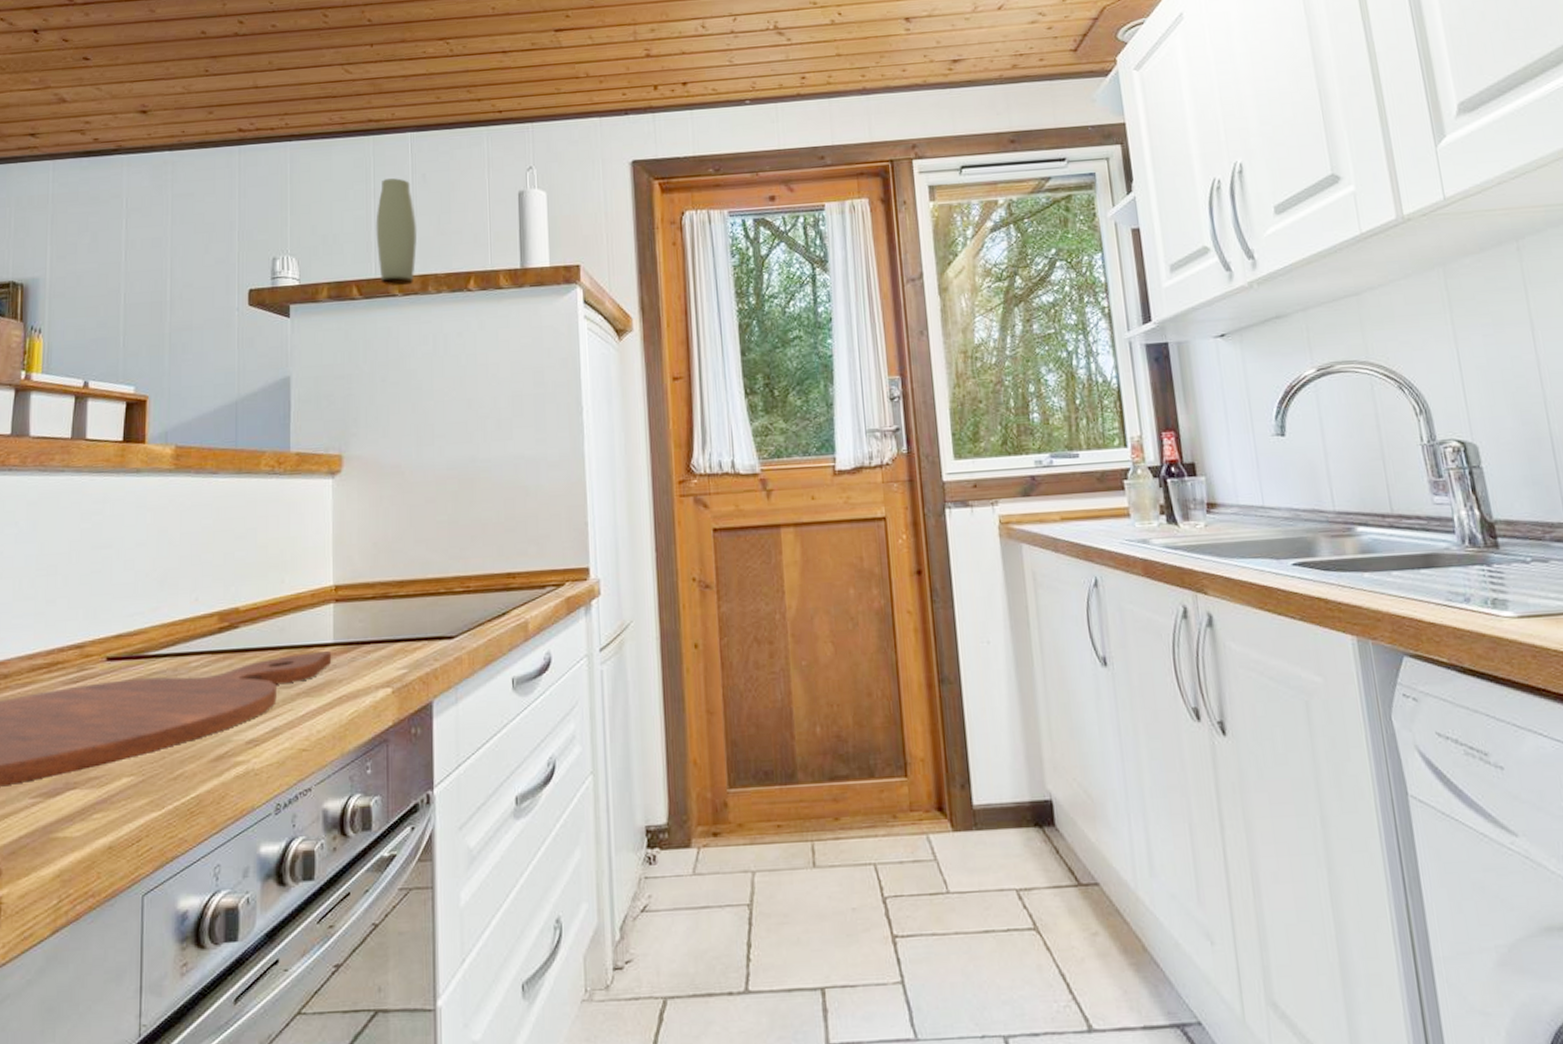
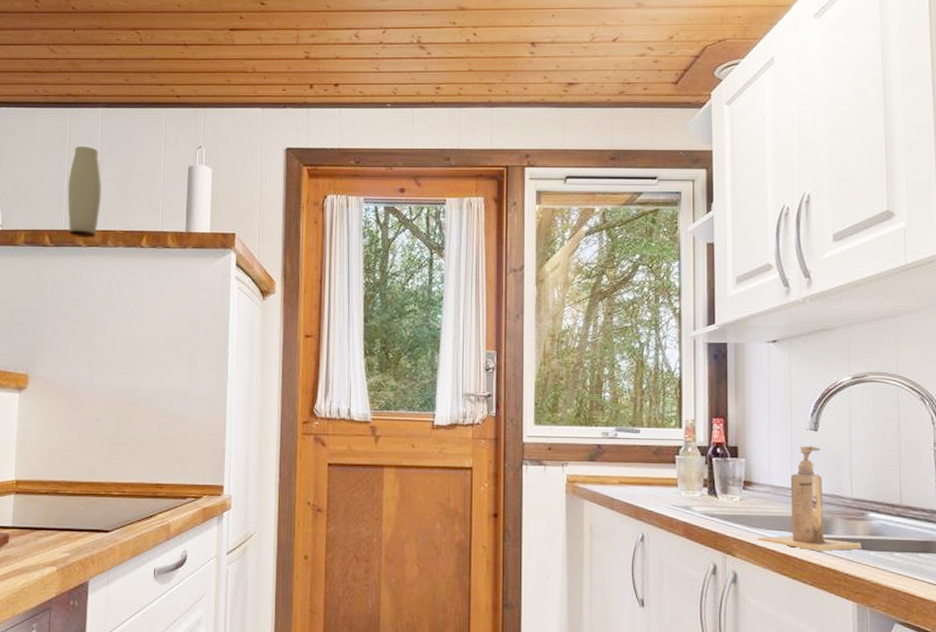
soap dispenser: none [1230,454,1354,579] -> present [757,446,862,551]

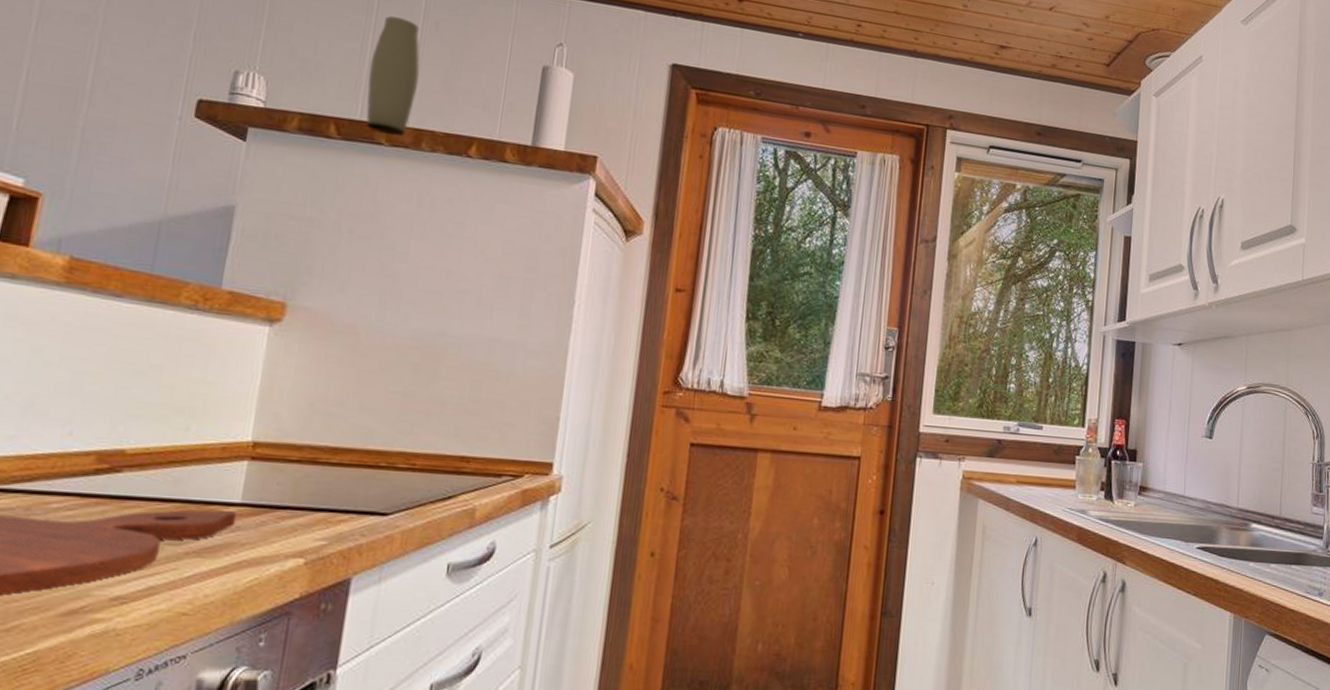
soap dispenser: present [757,446,862,551] -> none [1147,453,1243,561]

